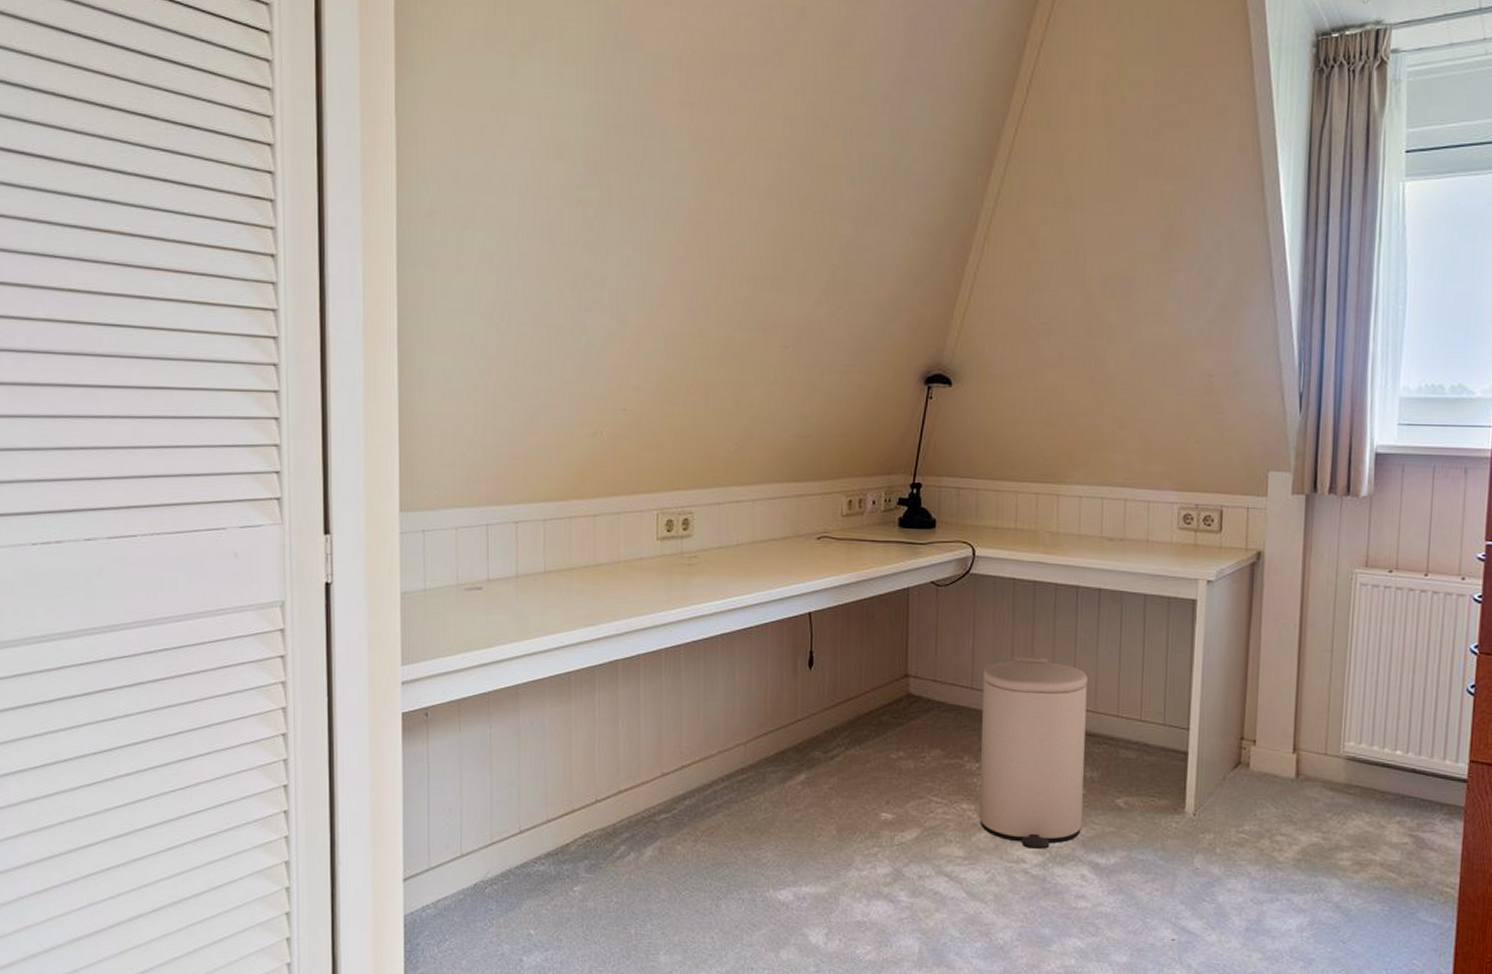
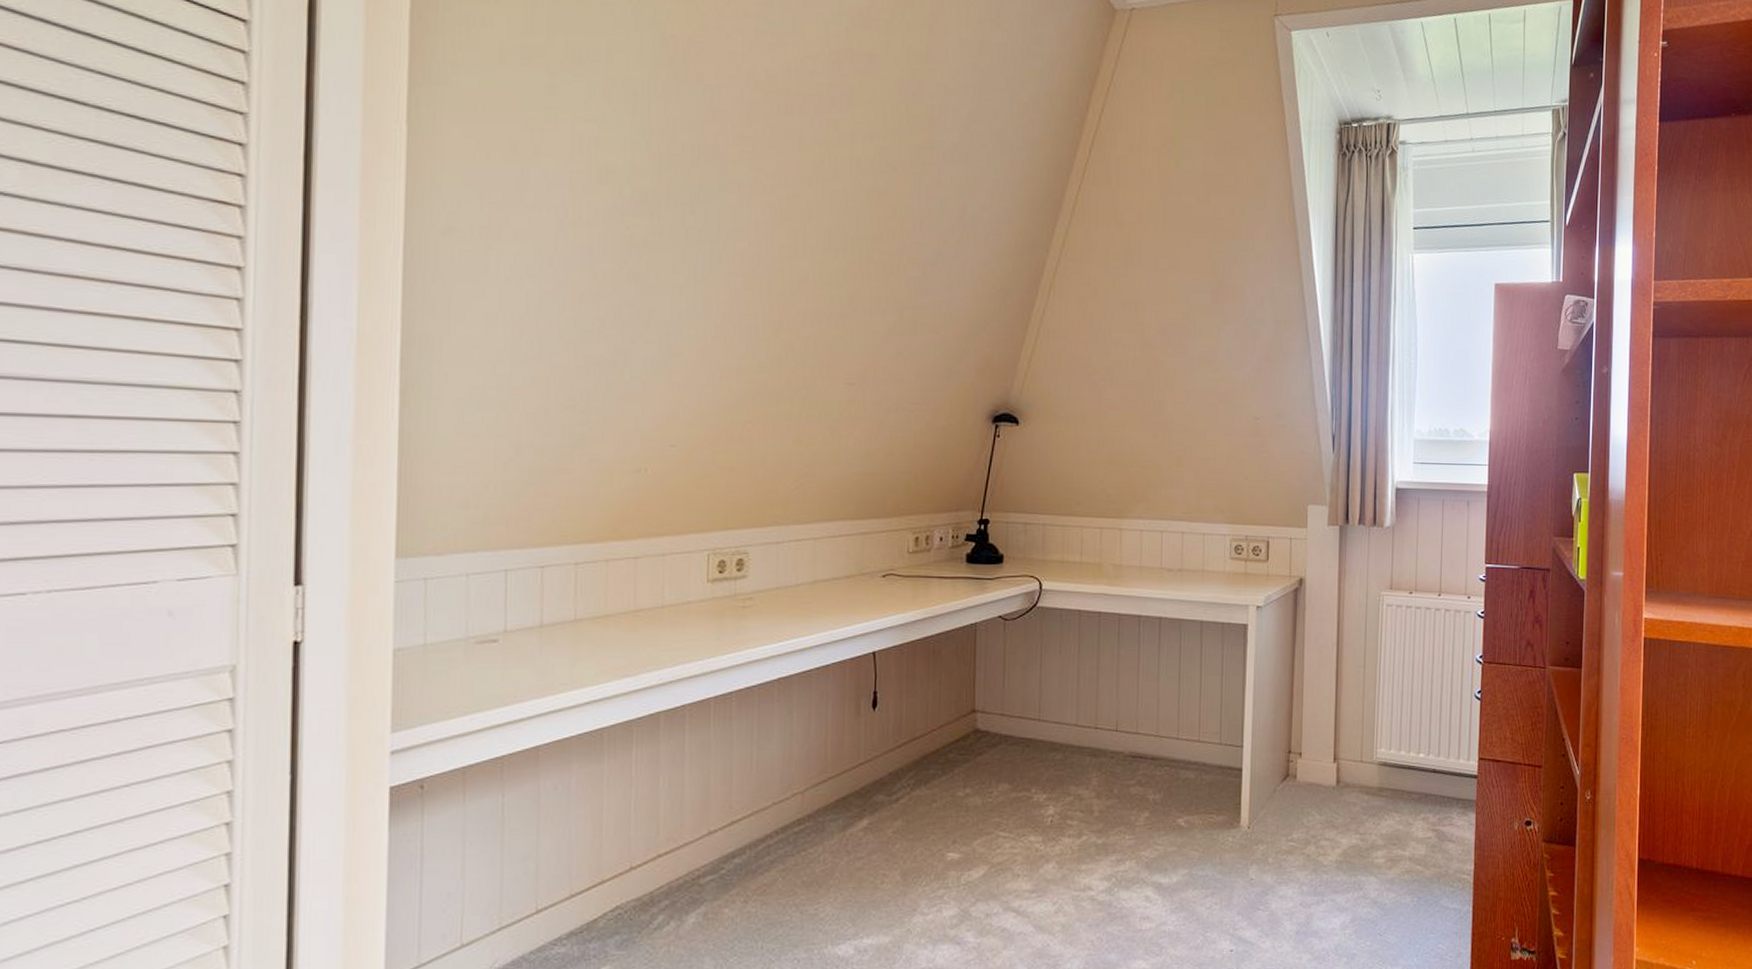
pedal bin: present [979,655,1087,849] -> none [1047,685,1150,875]

